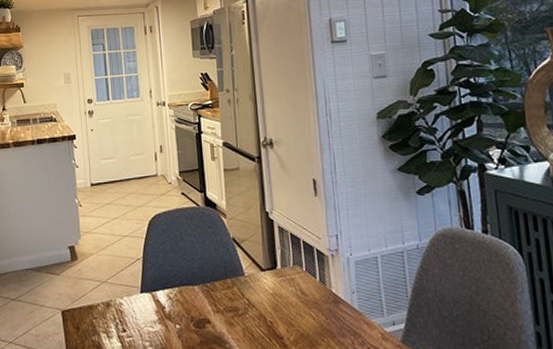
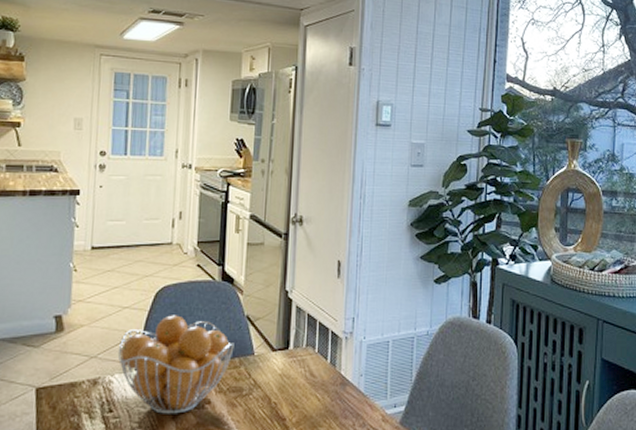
fruit basket: none [123,241,225,333] -> present [117,315,234,414]

